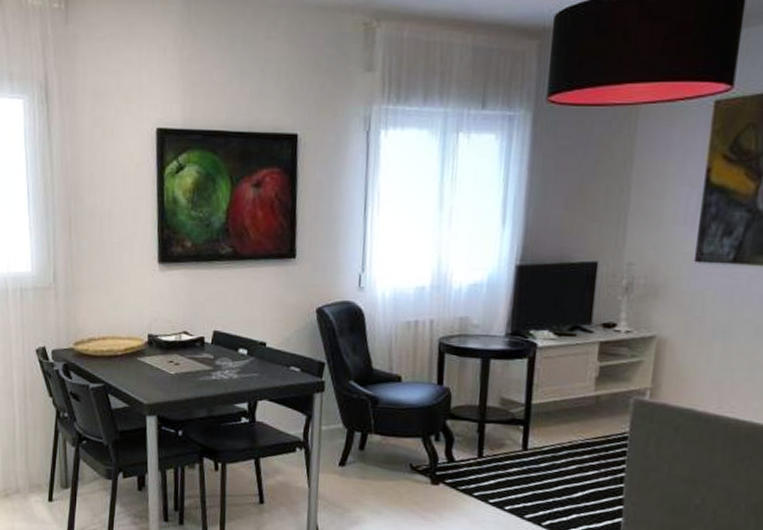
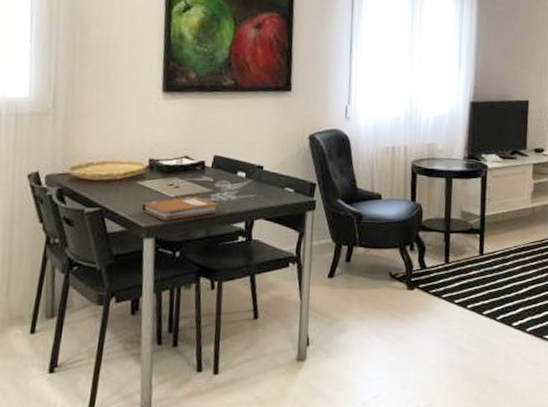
notebook: none [143,374,220,399] -> present [141,196,219,221]

